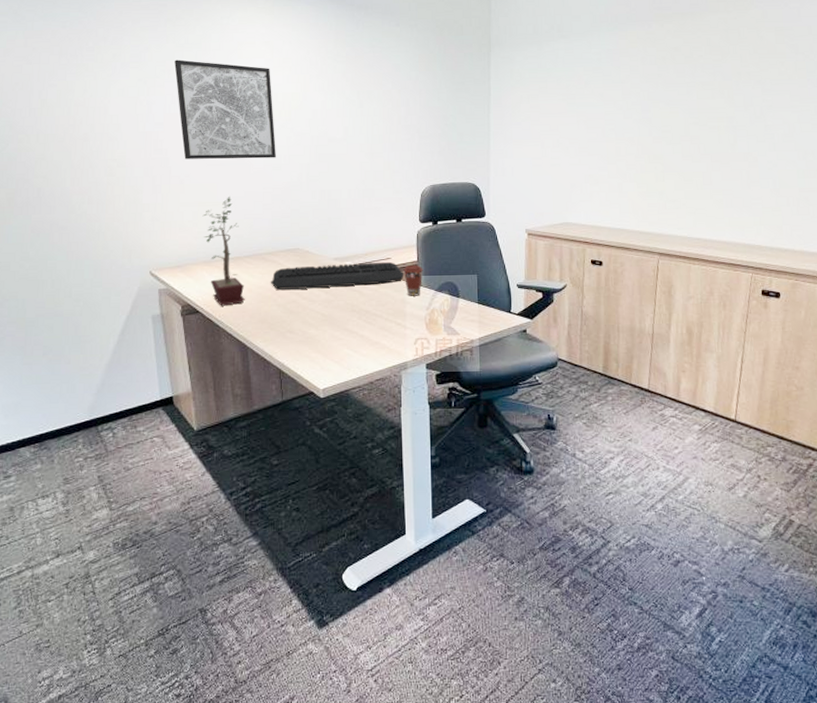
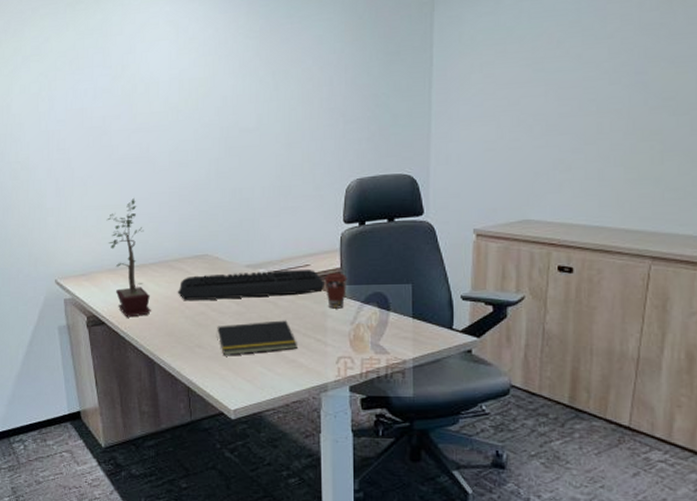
wall art: present [174,59,276,159] -> none [75,48,182,159]
notepad: none [306,307,380,339] -> present [216,320,297,355]

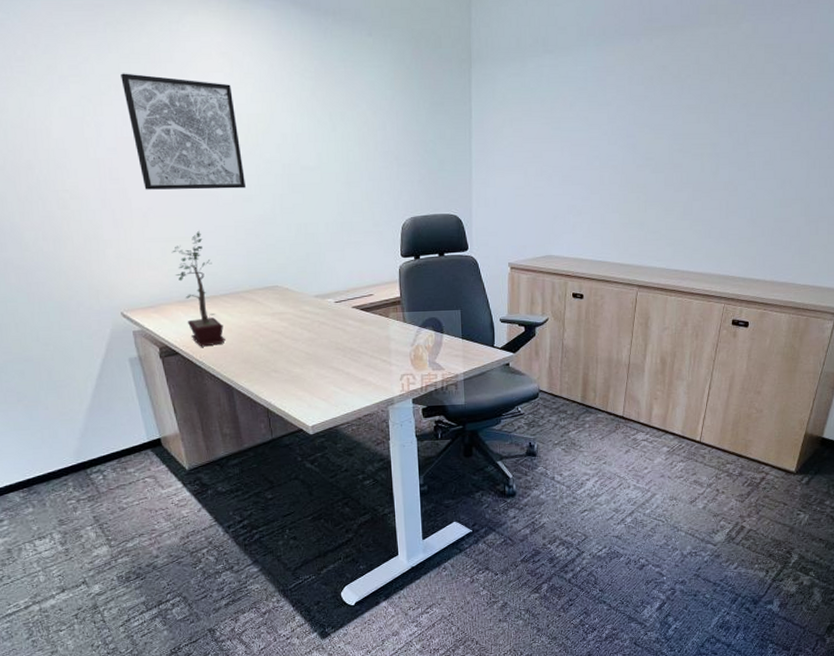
wall art: none [75,48,182,159] -> present [121,73,246,190]
keyboard: present [178,268,326,300] -> none [251,298,388,329]
notepad: present [216,320,297,355] -> none [290,344,366,378]
coffee cup: present [324,273,348,309] -> none [386,301,407,333]

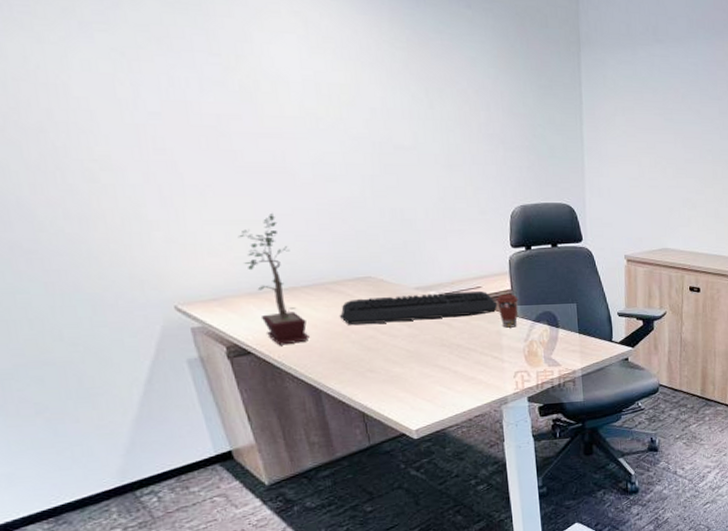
wall art: present [121,73,246,190] -> none [163,24,328,167]
keyboard: none [251,298,388,329] -> present [340,290,498,325]
coffee cup: none [386,301,407,333] -> present [496,294,519,328]

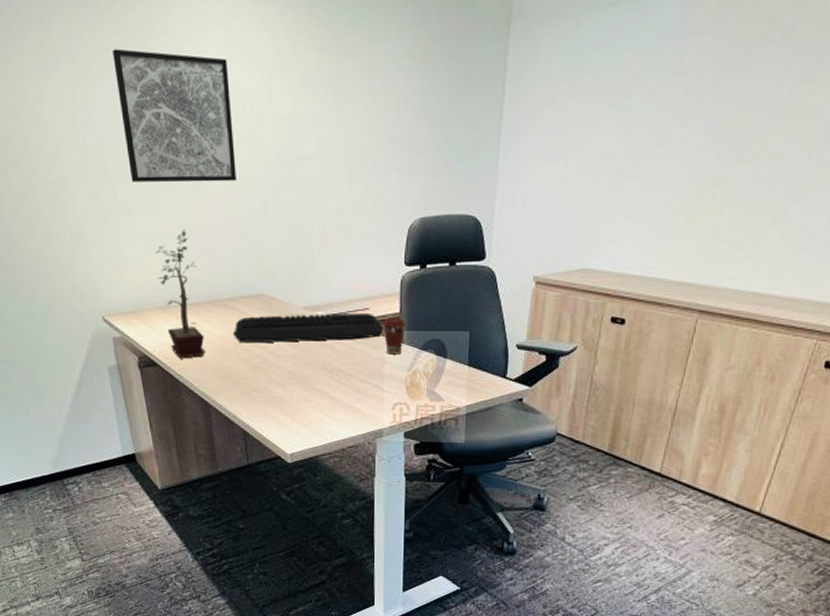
wall art: none [163,24,328,167] -> present [113,48,236,182]

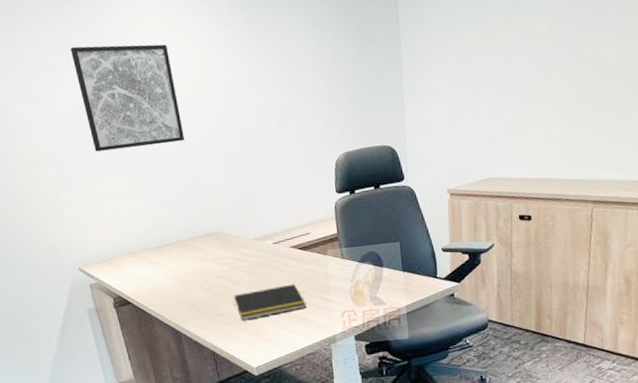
potted plant: present [155,228,206,359] -> none [120,185,172,296]
keyboard: present [233,312,384,342] -> none [195,236,326,275]
notepad: none [273,365,354,400] -> present [233,284,307,320]
coffee cup: present [383,318,407,355] -> none [324,238,344,270]

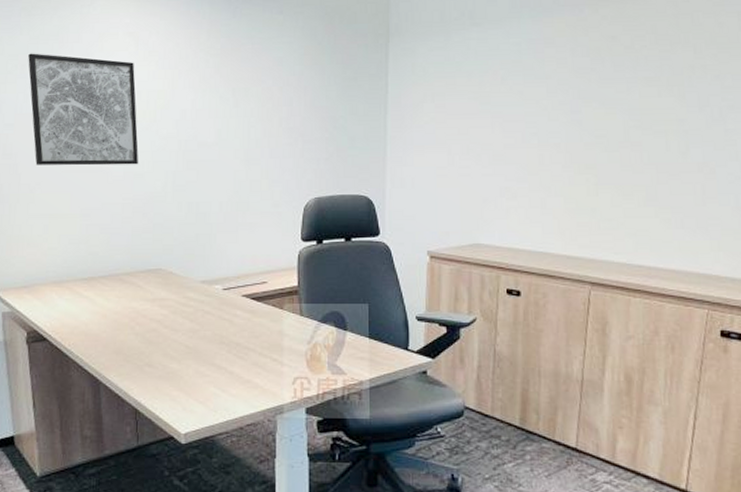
notepad: present [233,284,307,320] -> none [167,338,253,375]

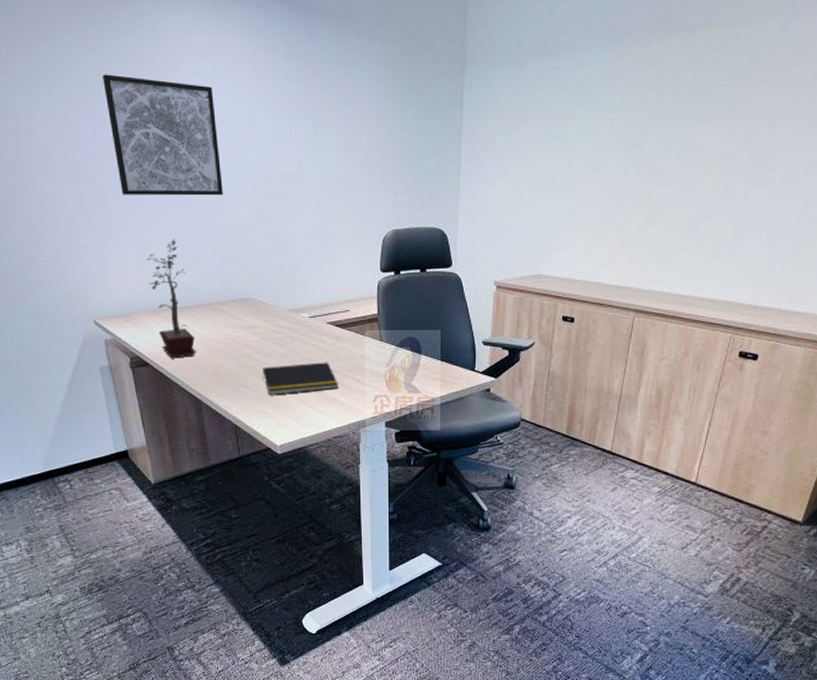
potted plant: none [53,207,98,334] -> present [146,238,196,359]
notepad: none [167,338,253,375] -> present [261,362,338,395]

